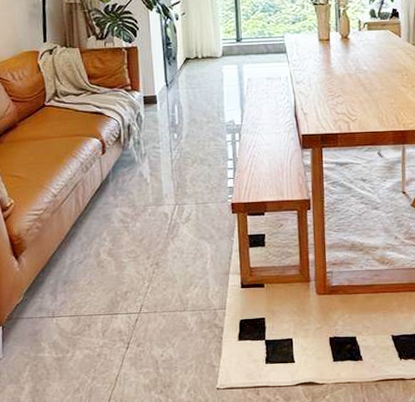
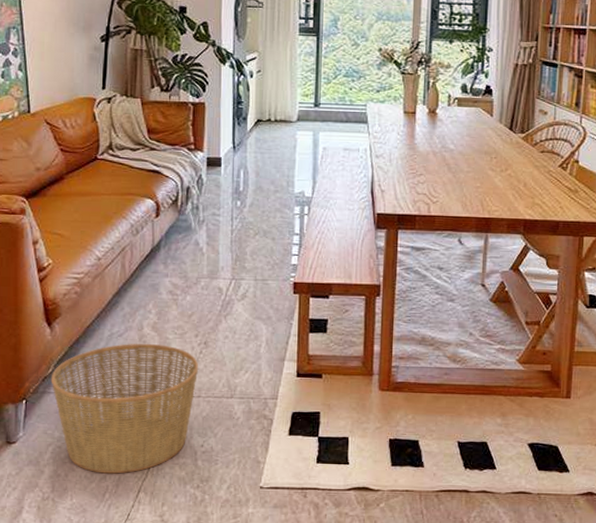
basket: none [22,268,153,386] -> present [51,343,199,474]

